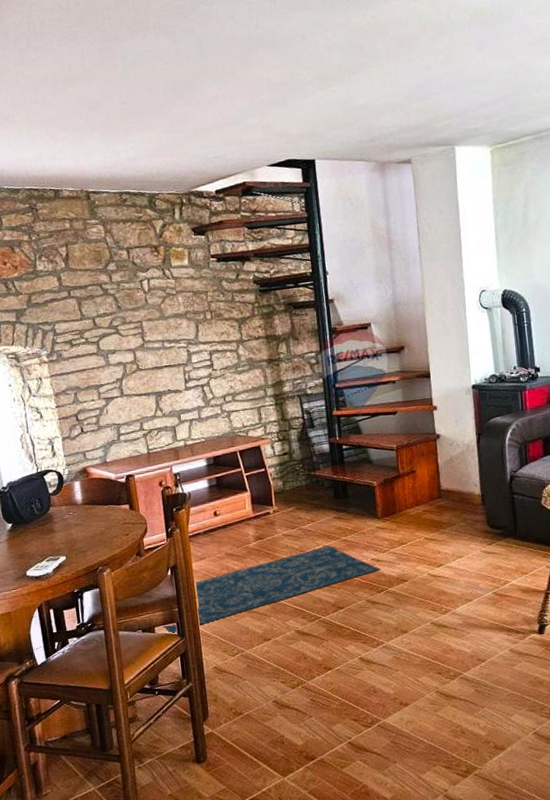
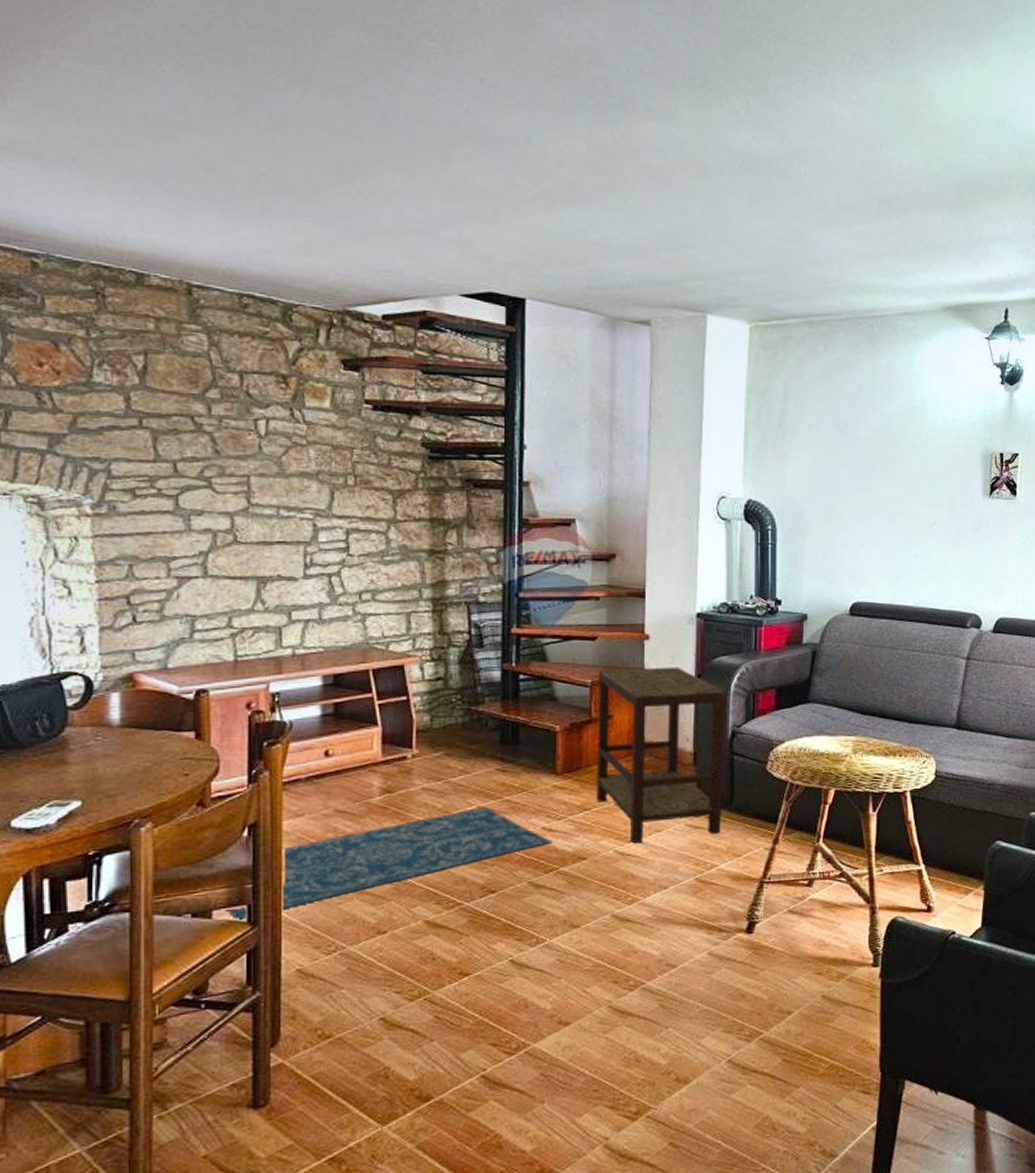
side table: none [401,429,510,568] -> present [596,667,725,844]

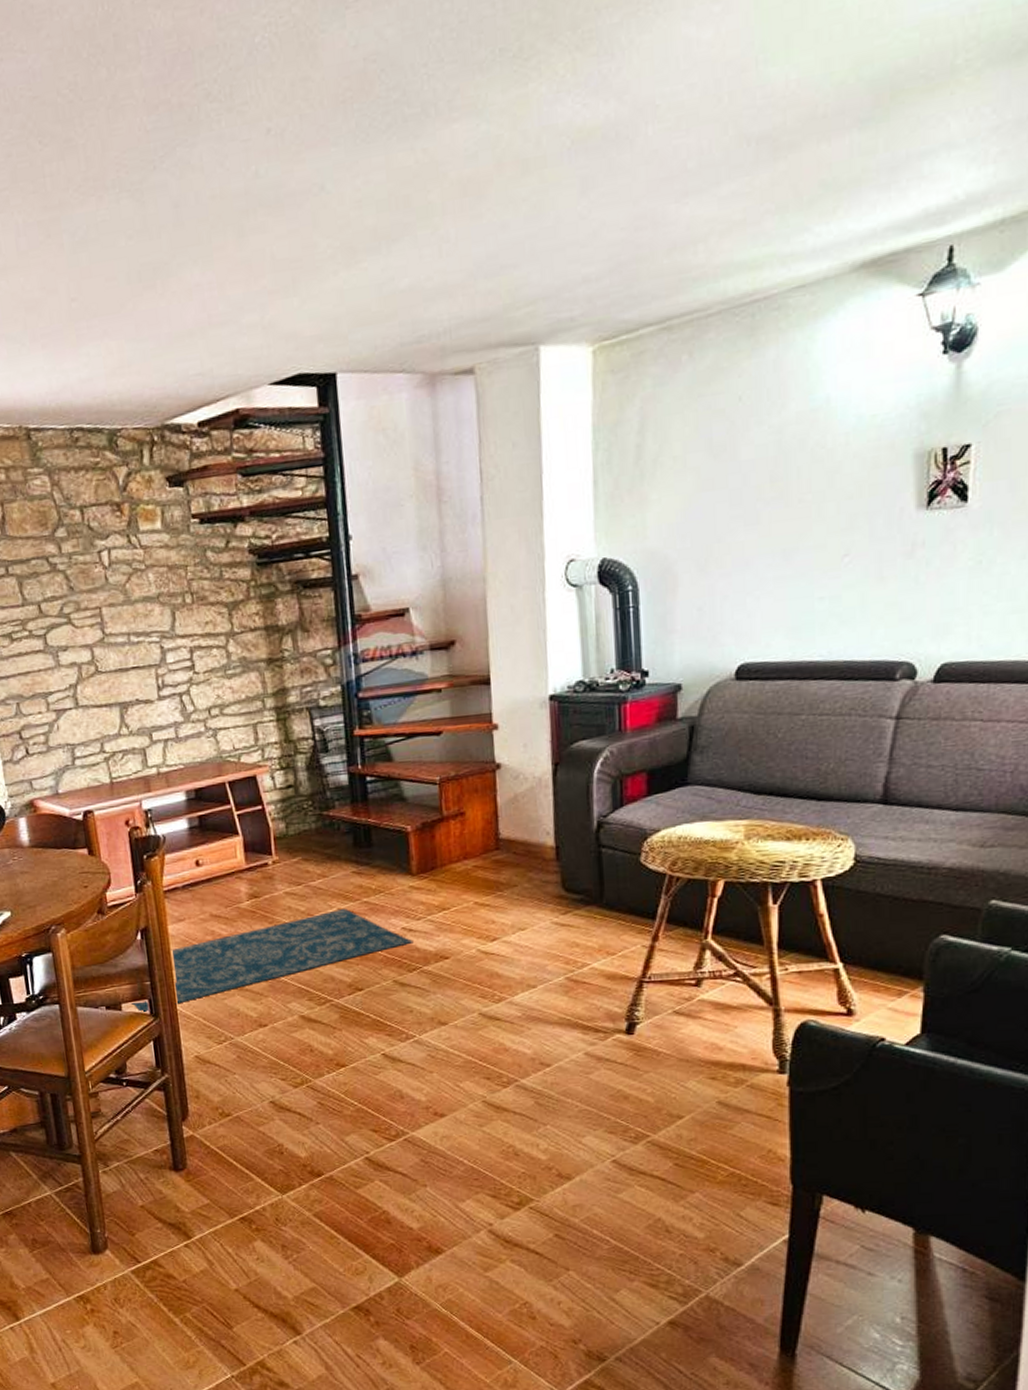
side table: present [596,667,725,844] -> none [446,756,592,943]

